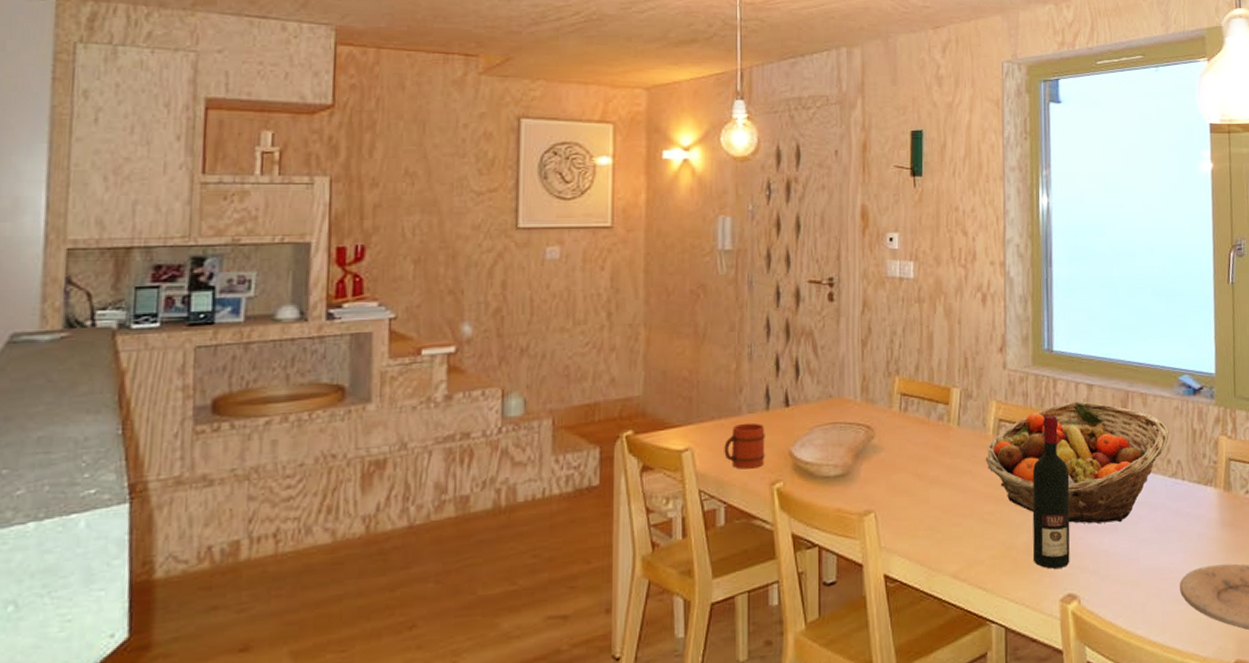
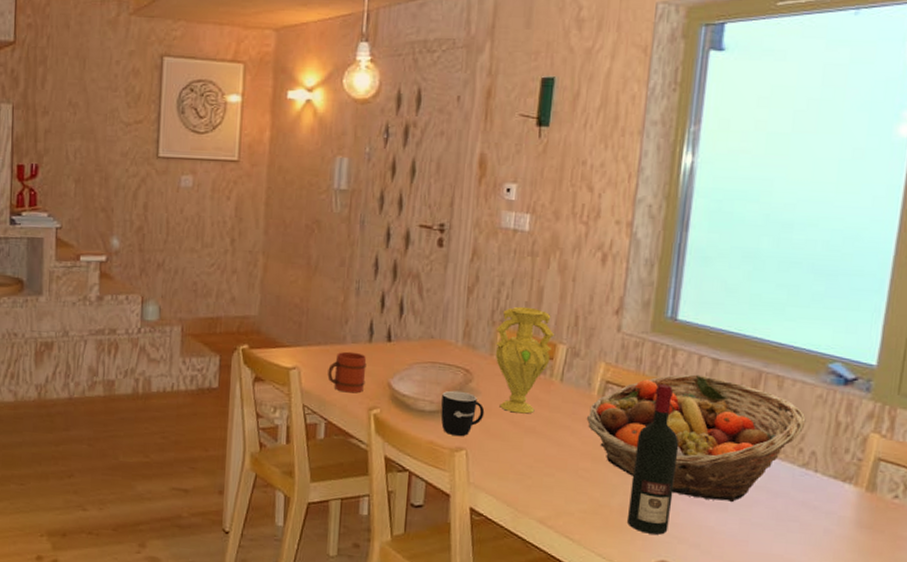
mug: none [846,449,889,499] -> present [440,390,485,437]
vase: none [892,354,947,465] -> present [495,306,554,414]

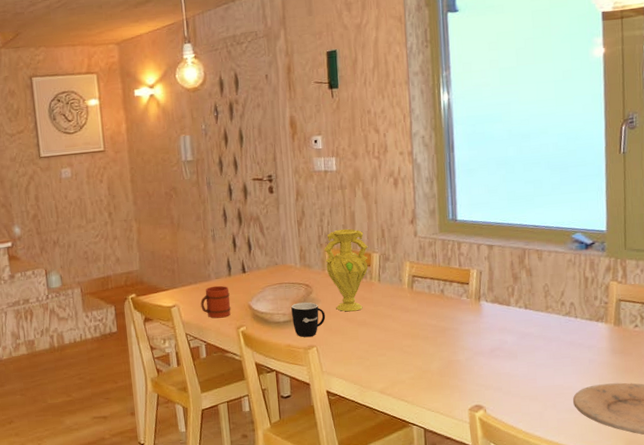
fruit basket: present [586,374,806,502] -> none [402,259,563,353]
wine bottle: present [628,384,679,535] -> none [442,271,477,387]

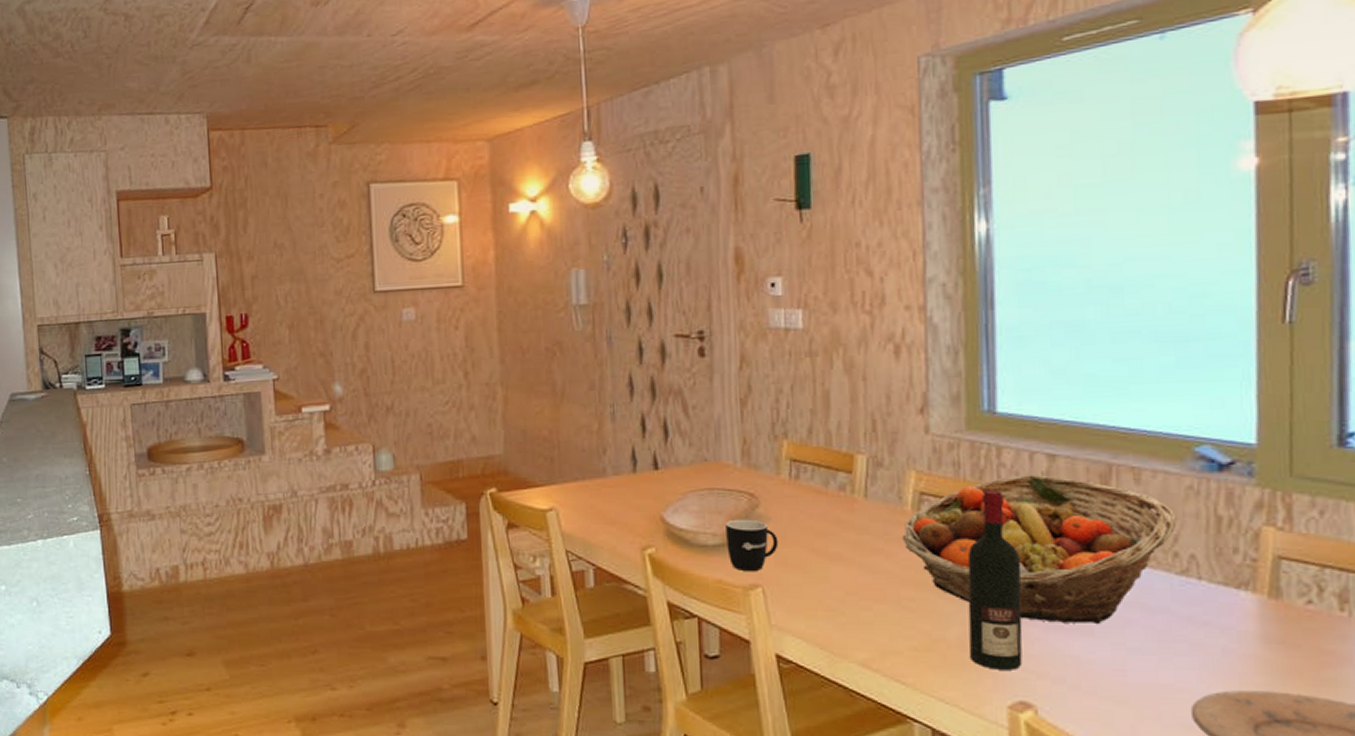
mug: present [200,285,231,319] -> none [590,485,635,532]
vase: present [323,228,369,312] -> none [779,415,849,539]
fruit basket: none [402,259,563,353] -> present [901,475,1177,623]
wine bottle: none [442,271,477,387] -> present [967,490,1022,670]

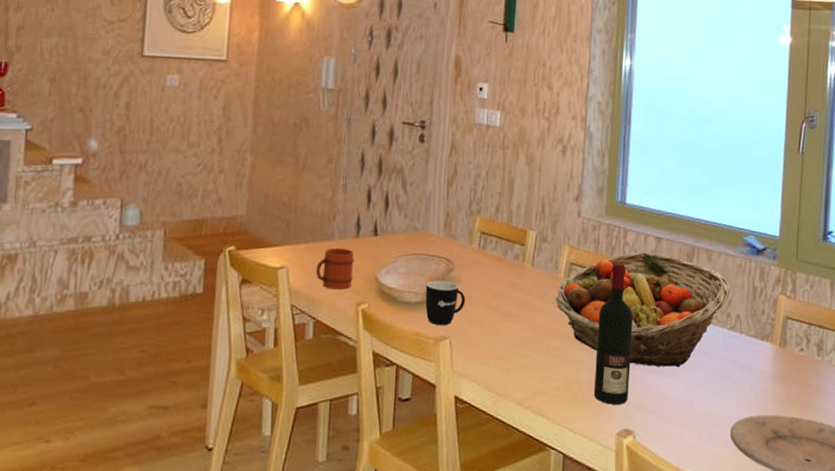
mug: none [590,485,635,532] -> present [316,247,354,290]

